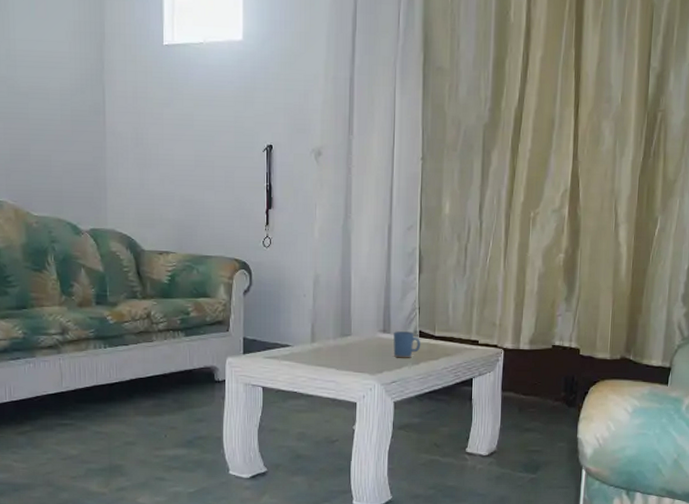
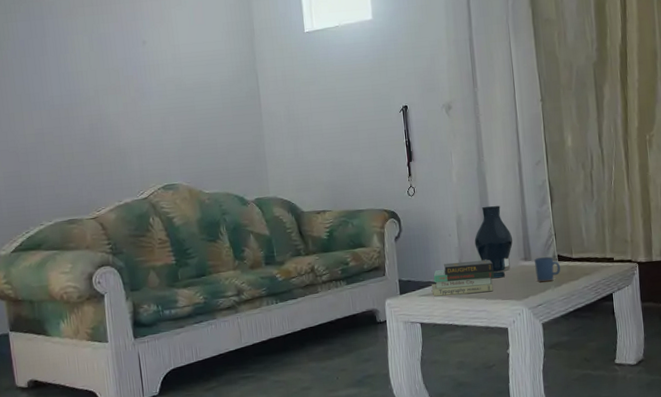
books: none [278,325,348,362] -> present [431,260,494,297]
vase: none [331,268,373,348] -> present [474,205,513,278]

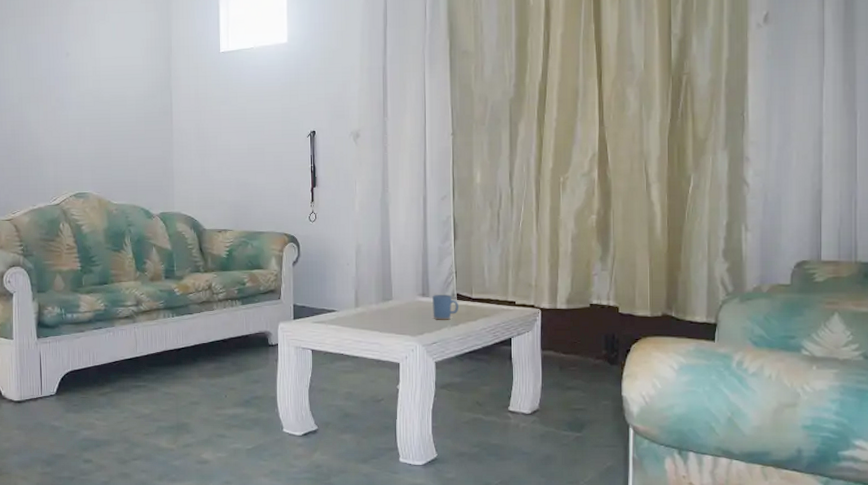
books: present [431,260,494,297] -> none [325,292,390,325]
vase: present [474,205,513,278] -> none [372,237,412,312]

